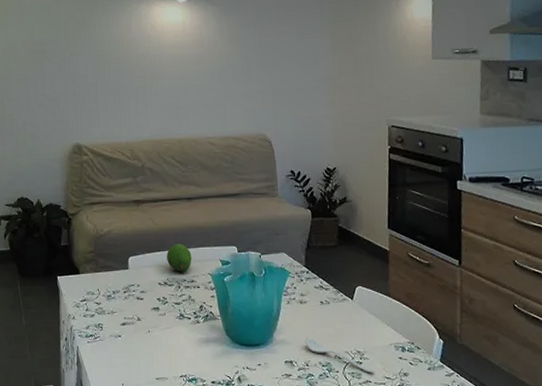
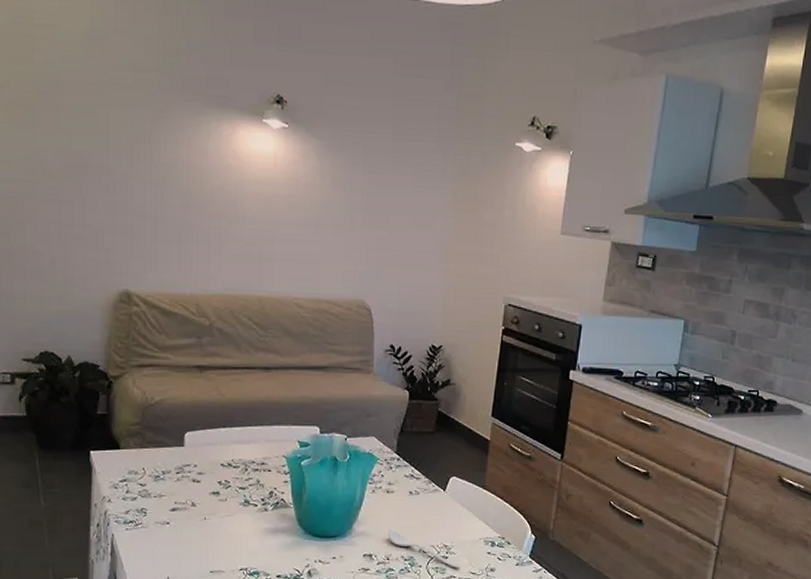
fruit: present [166,244,192,272] -> none [233,420,264,453]

